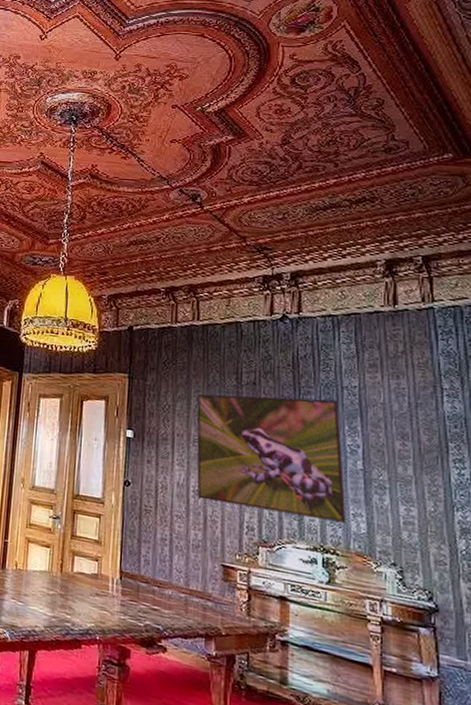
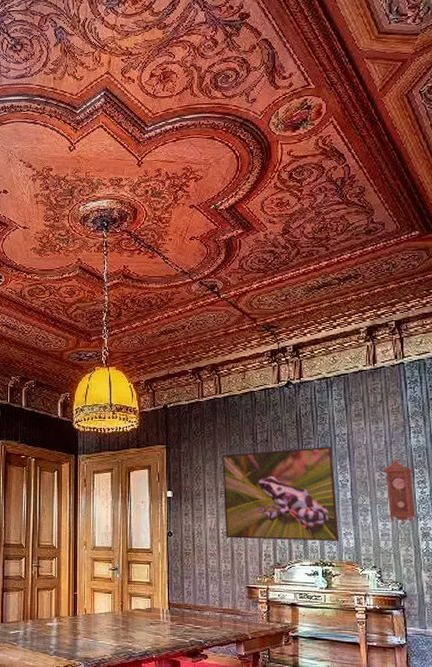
pendulum clock: none [404,427,453,514] -> present [382,460,417,525]

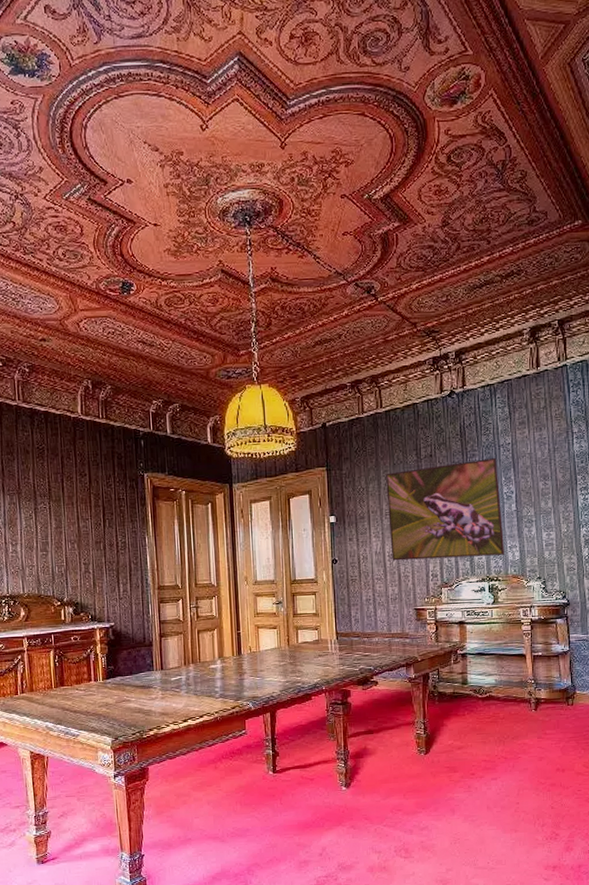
pendulum clock: present [382,460,417,525] -> none [546,467,580,534]

